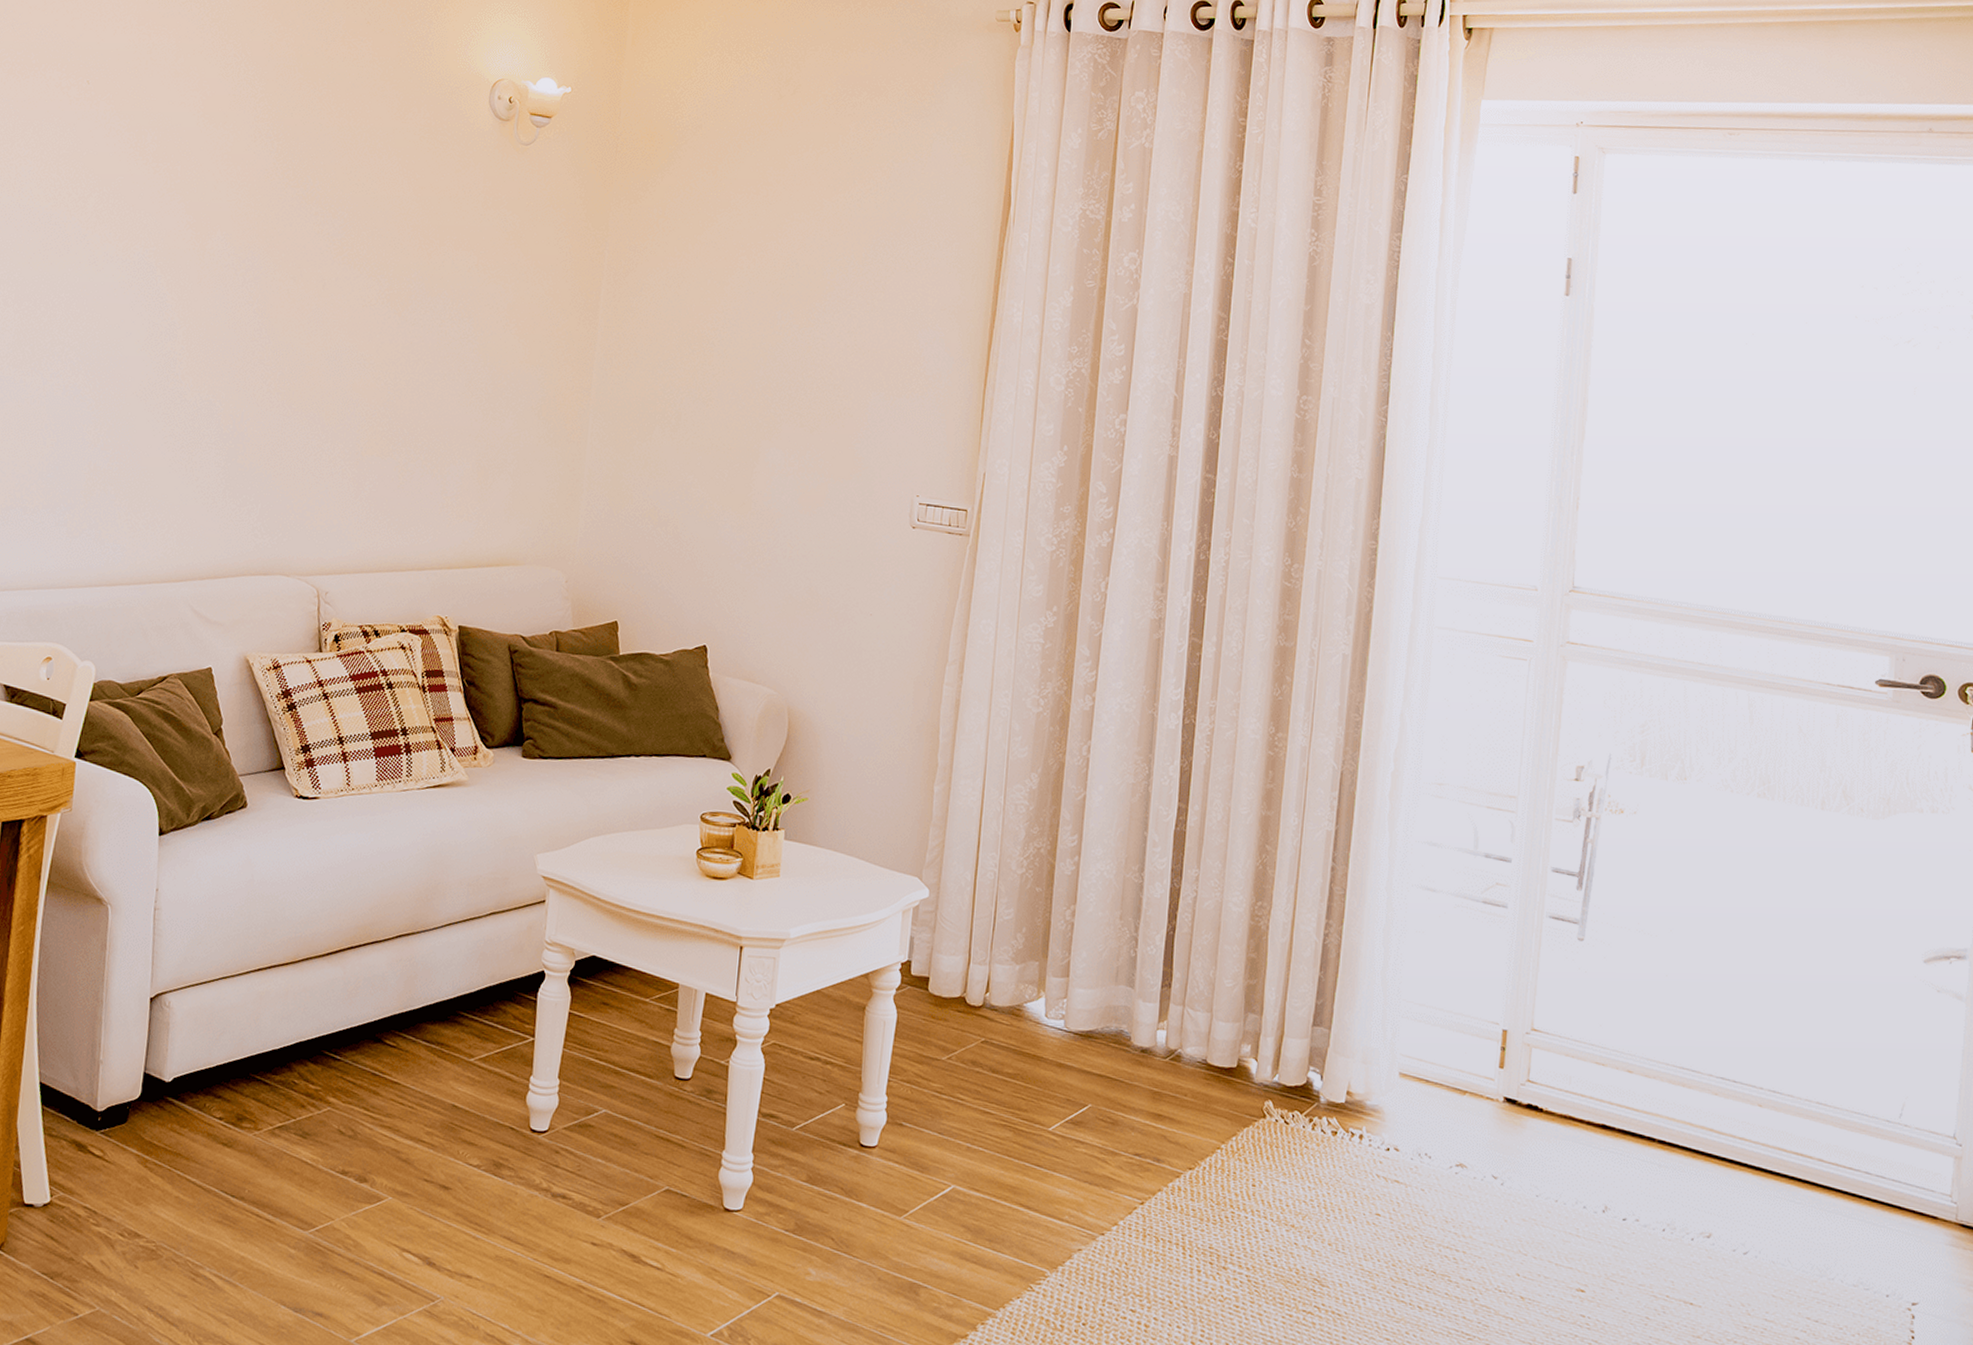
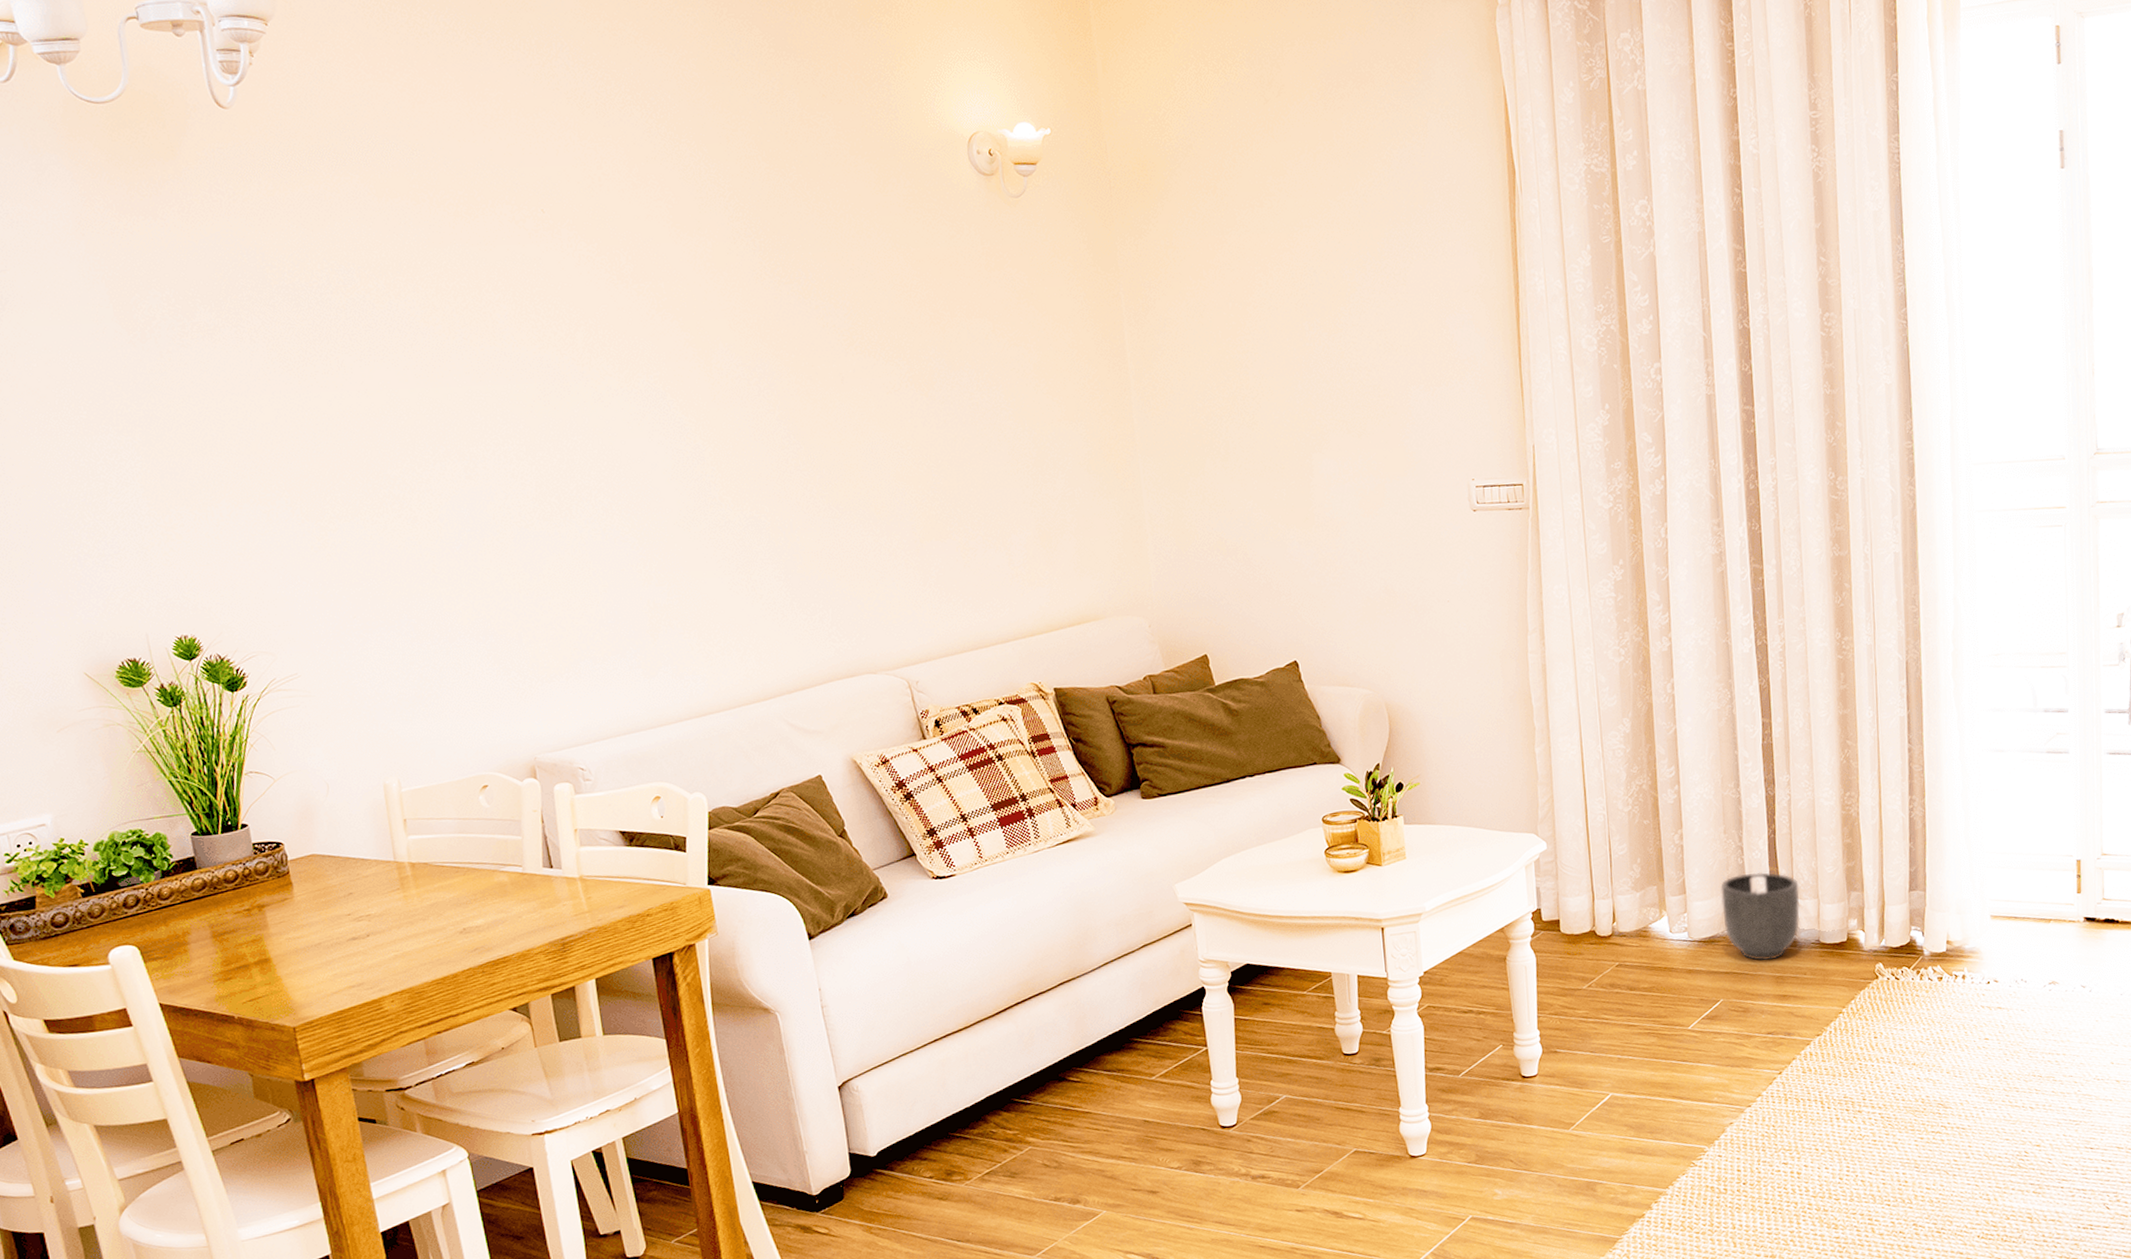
planter: none [1104,967,1193,1072] -> present [1721,872,1800,961]

